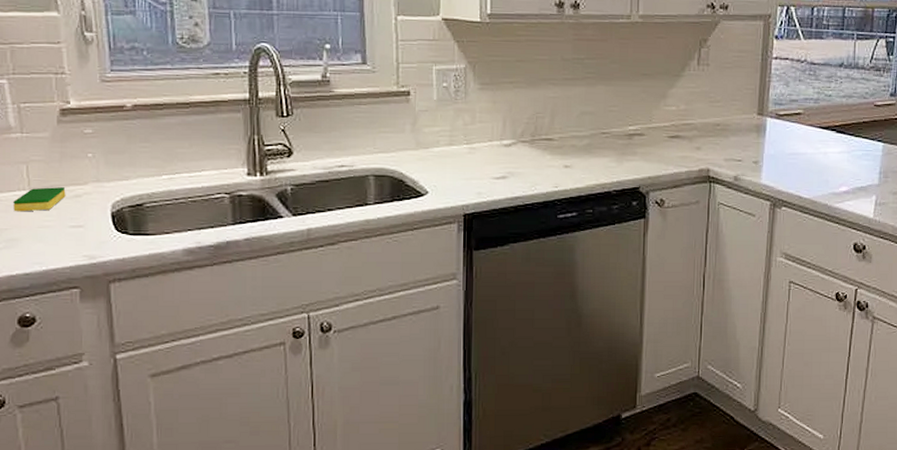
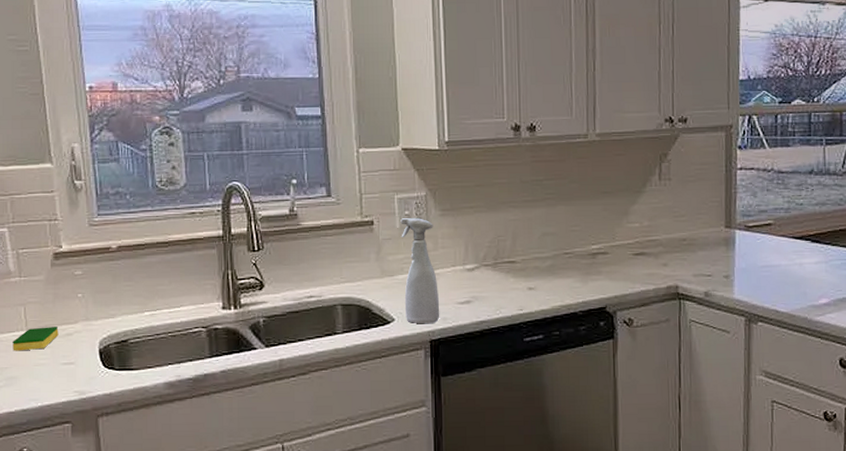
spray bottle: none [438,90,475,197] -> present [400,218,440,323]

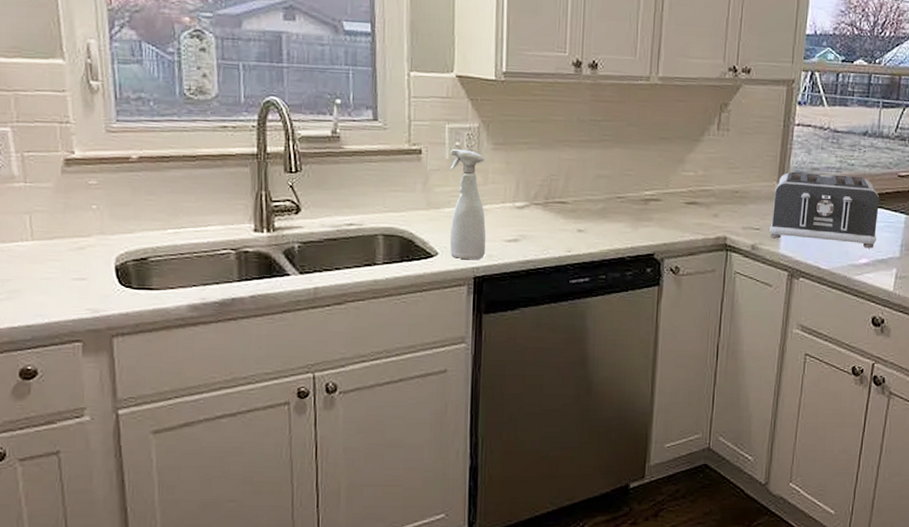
dish sponge: present [13,327,59,351] -> none [16,238,69,263]
toaster: none [722,215,836,288] -> present [769,171,880,249]

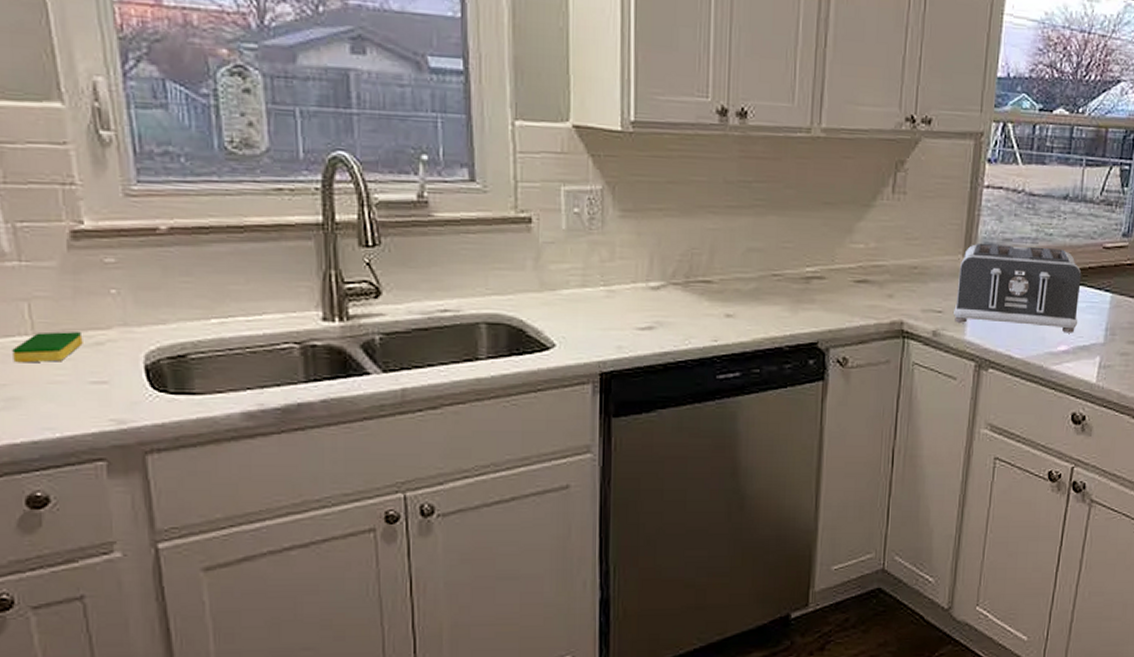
dish sponge: none [16,238,69,263] -> present [12,332,83,363]
spray bottle: present [449,149,486,259] -> none [567,217,614,352]

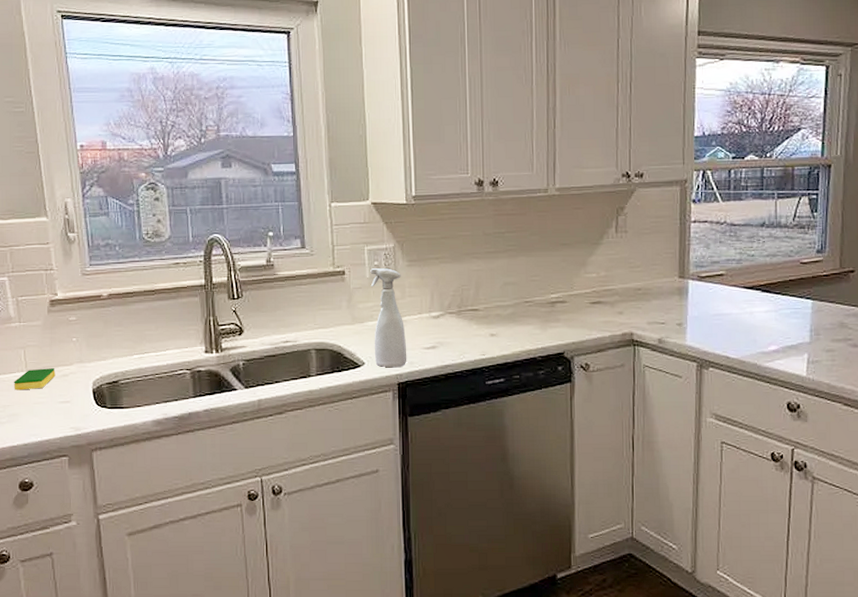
spray bottle: none [567,217,614,352] -> present [370,268,407,367]
toaster: present [954,242,1082,333] -> none [675,266,785,335]

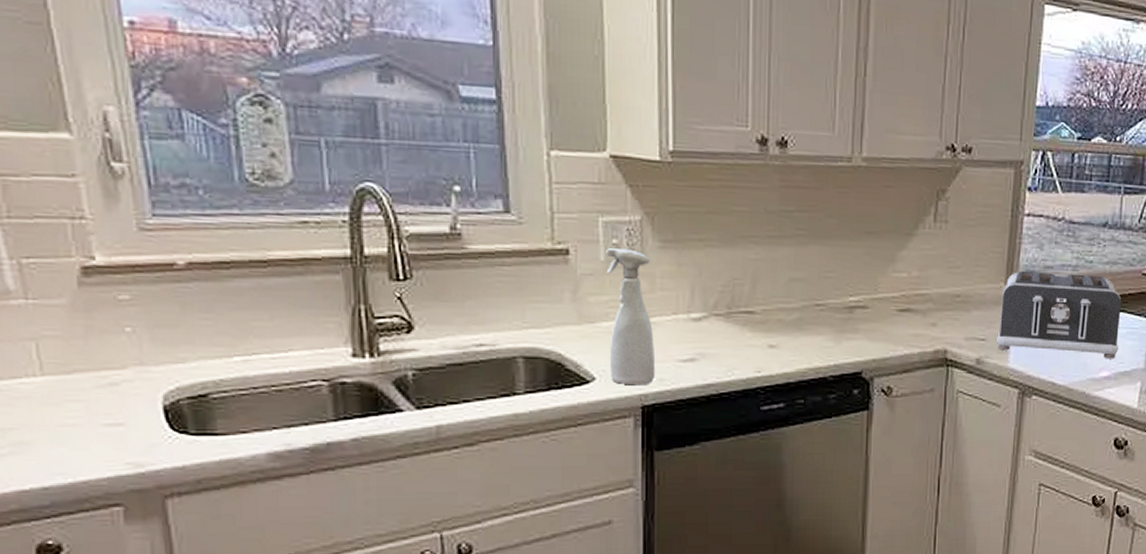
dish sponge: present [14,368,56,391] -> none [19,372,96,406]
toaster: none [675,266,785,335] -> present [997,270,1122,359]

